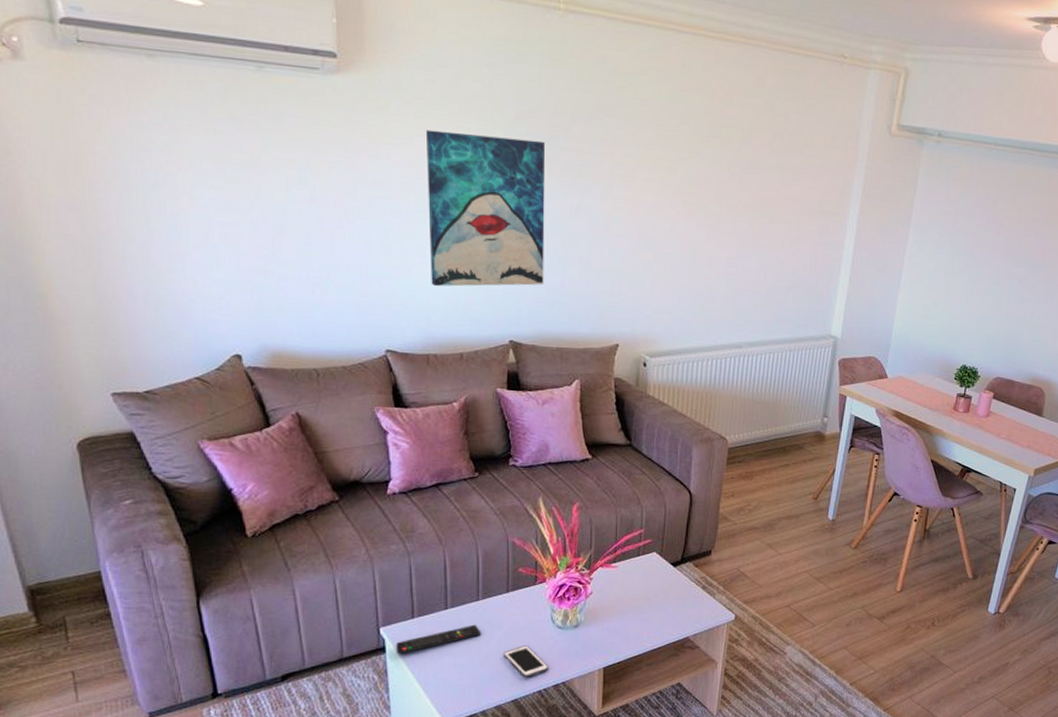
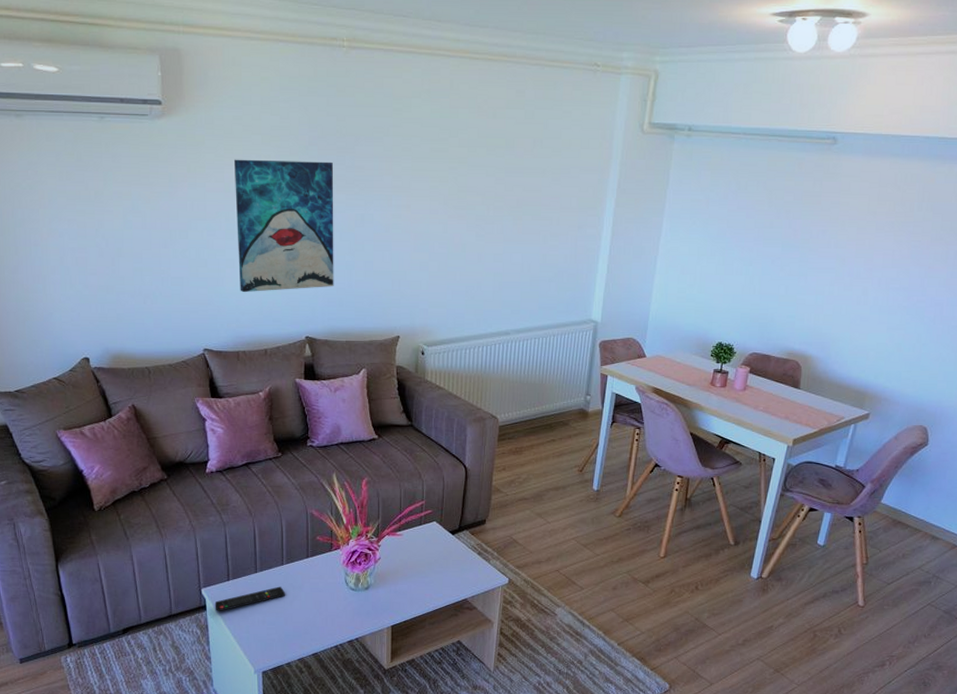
cell phone: present [503,645,549,678] -> none [305,605,344,634]

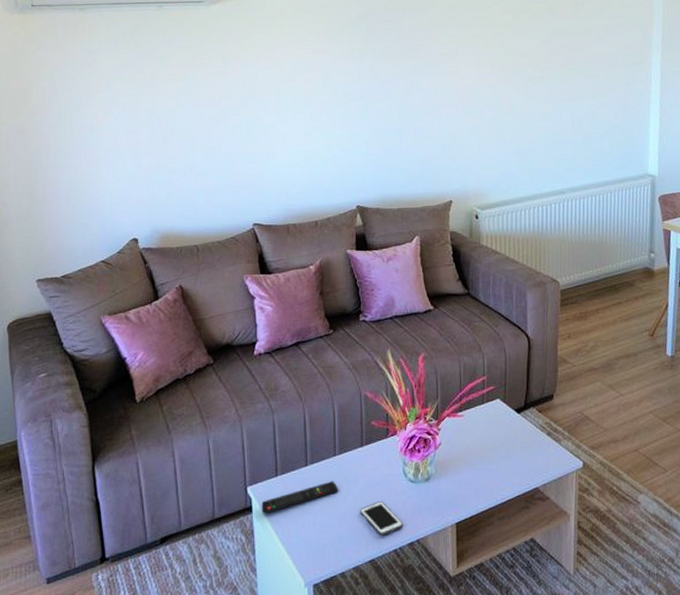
wall art: present [233,159,334,293] -> none [284,34,384,165]
cell phone: none [305,605,344,634] -> present [360,501,404,536]

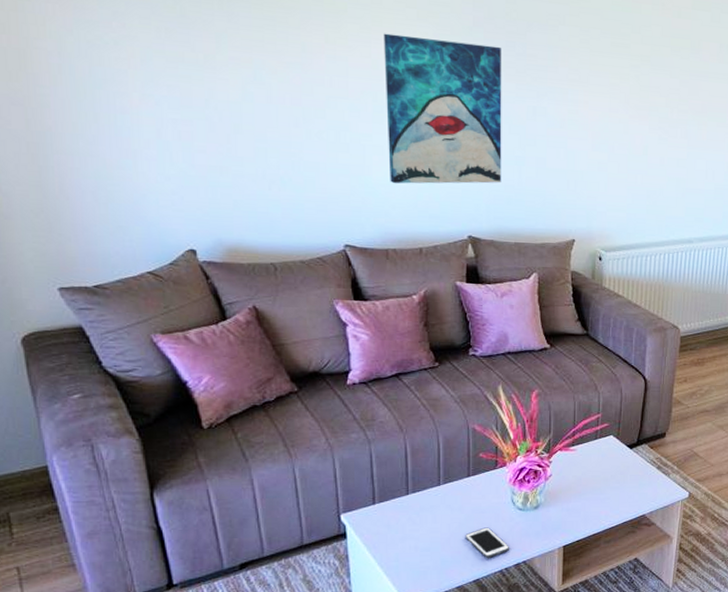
remote control: present [261,481,339,514] -> none [357,509,443,540]
wall art: none [284,34,384,165] -> present [383,33,502,184]

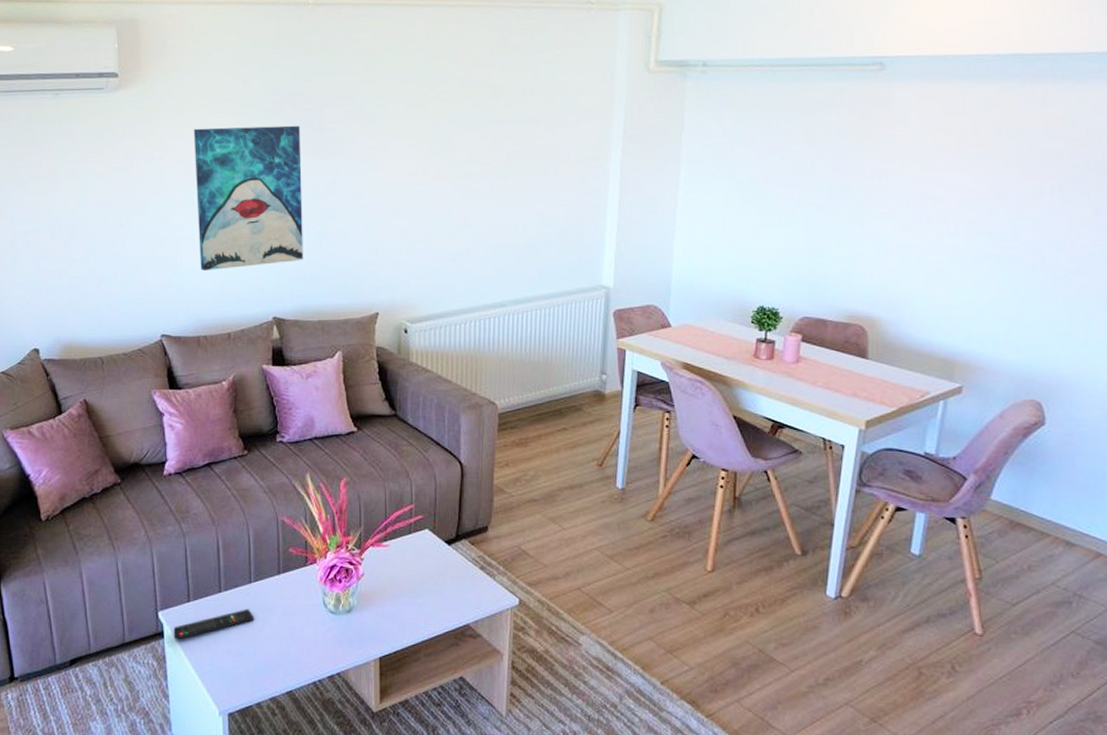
remote control: none [357,509,443,540] -> present [173,609,255,640]
cell phone: present [465,527,510,558] -> none [277,632,323,667]

